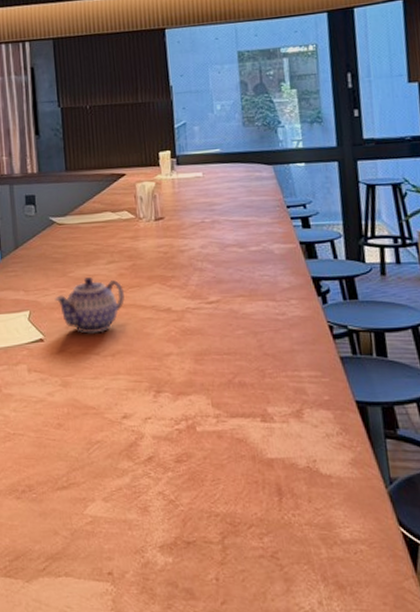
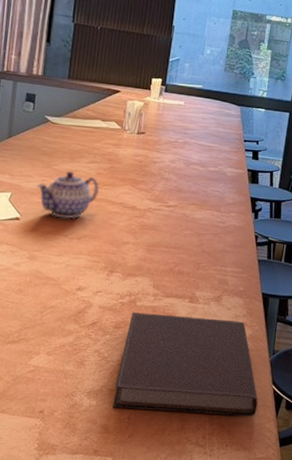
notebook: none [191,440,386,573] -> present [113,312,258,417]

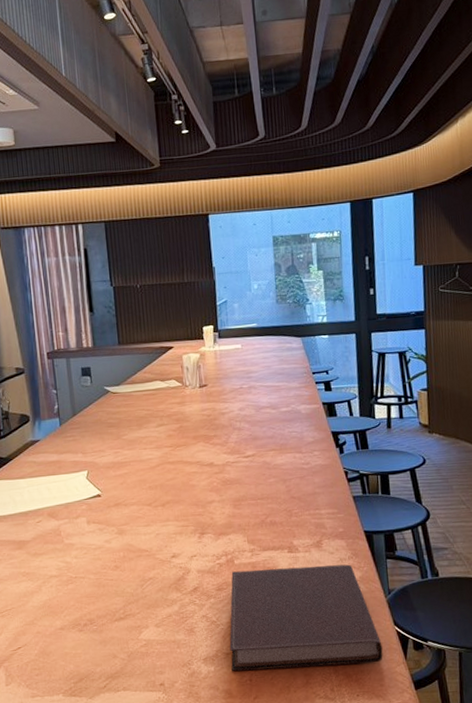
teapot: present [36,171,100,219] -> none [110,438,173,488]

